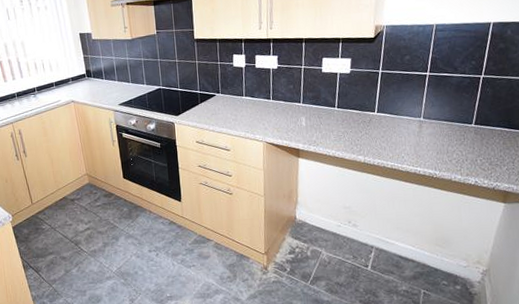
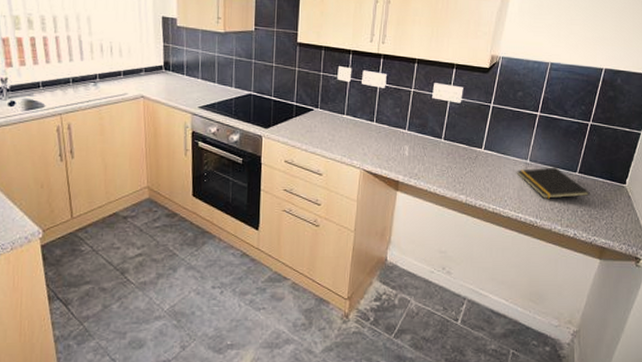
notepad: none [412,121,488,152] -> present [517,167,590,199]

